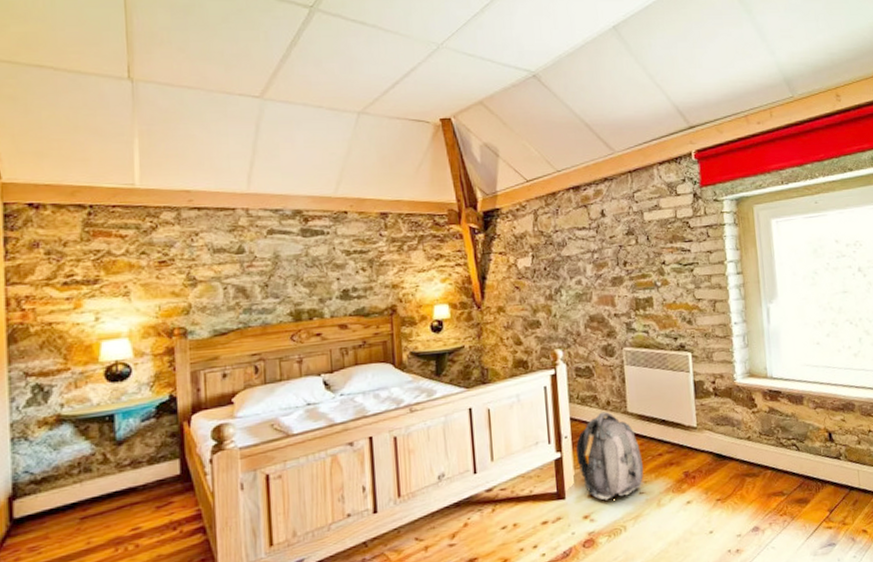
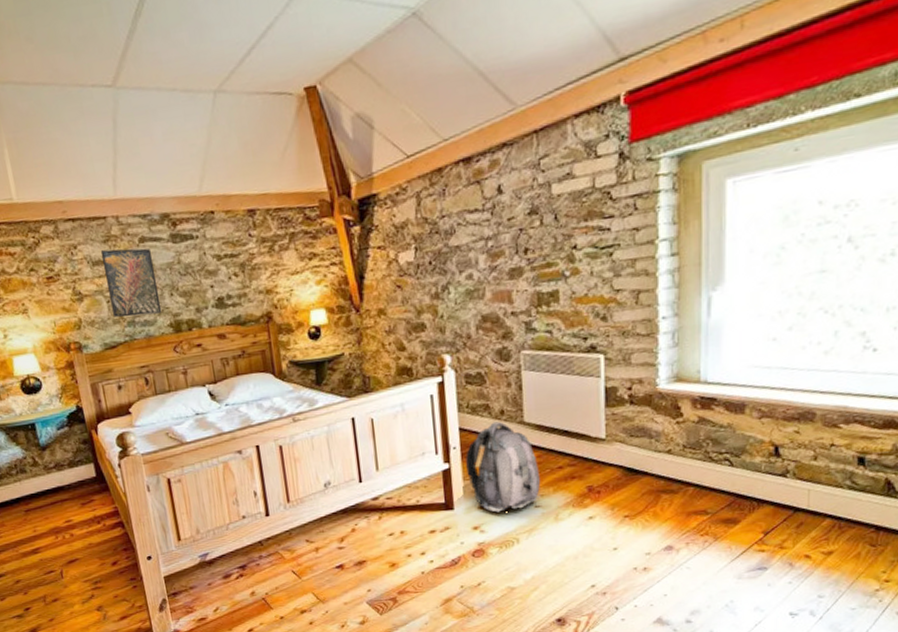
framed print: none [224,238,283,305] -> present [100,248,162,317]

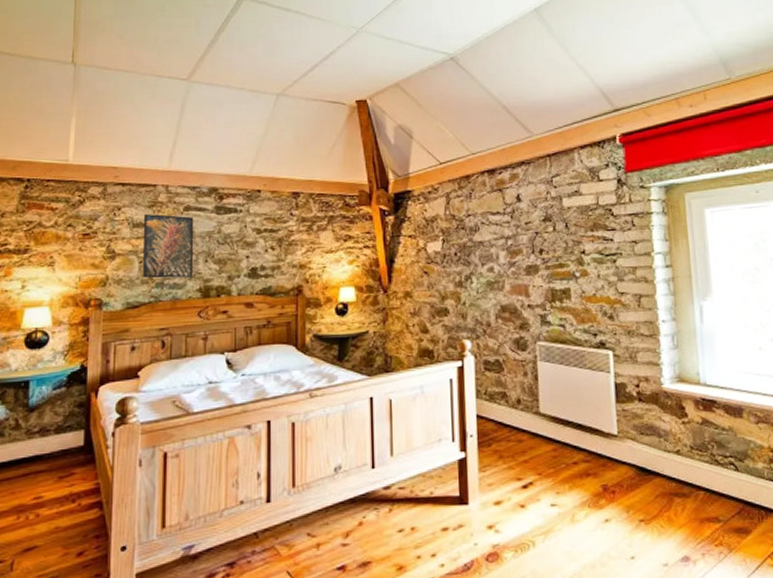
backpack: present [465,421,541,513] -> none [481,410,557,511]

